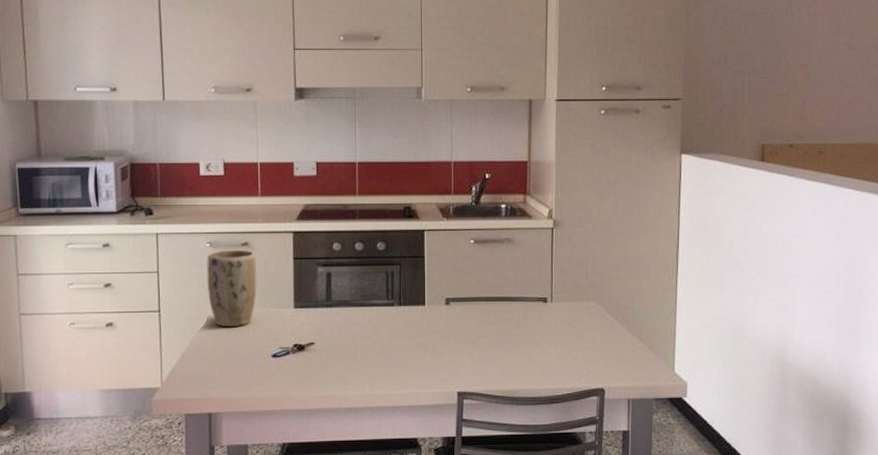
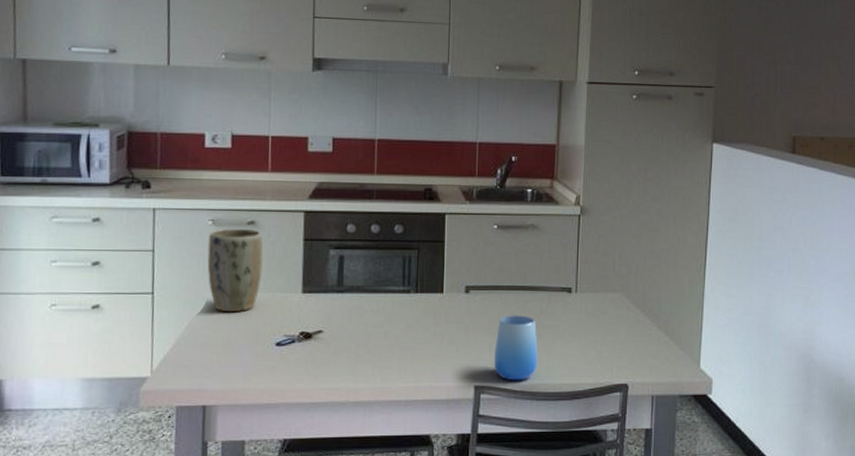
cup: none [474,325,517,387] -> present [493,315,538,381]

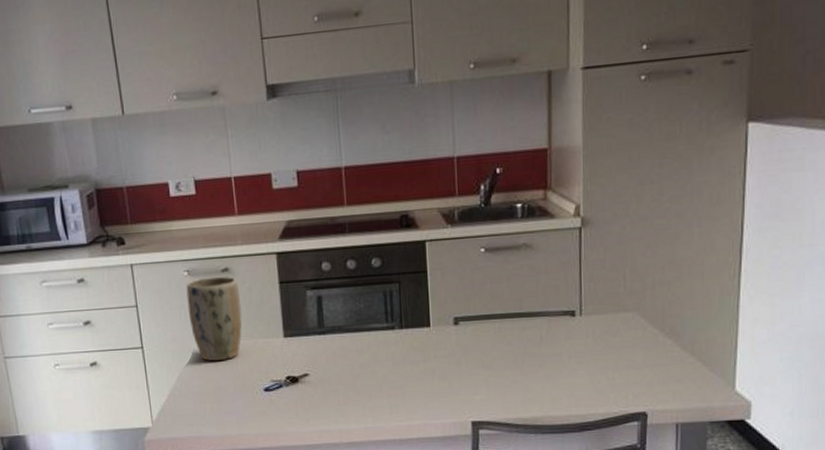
cup: present [493,315,538,381] -> none [490,344,540,415]

